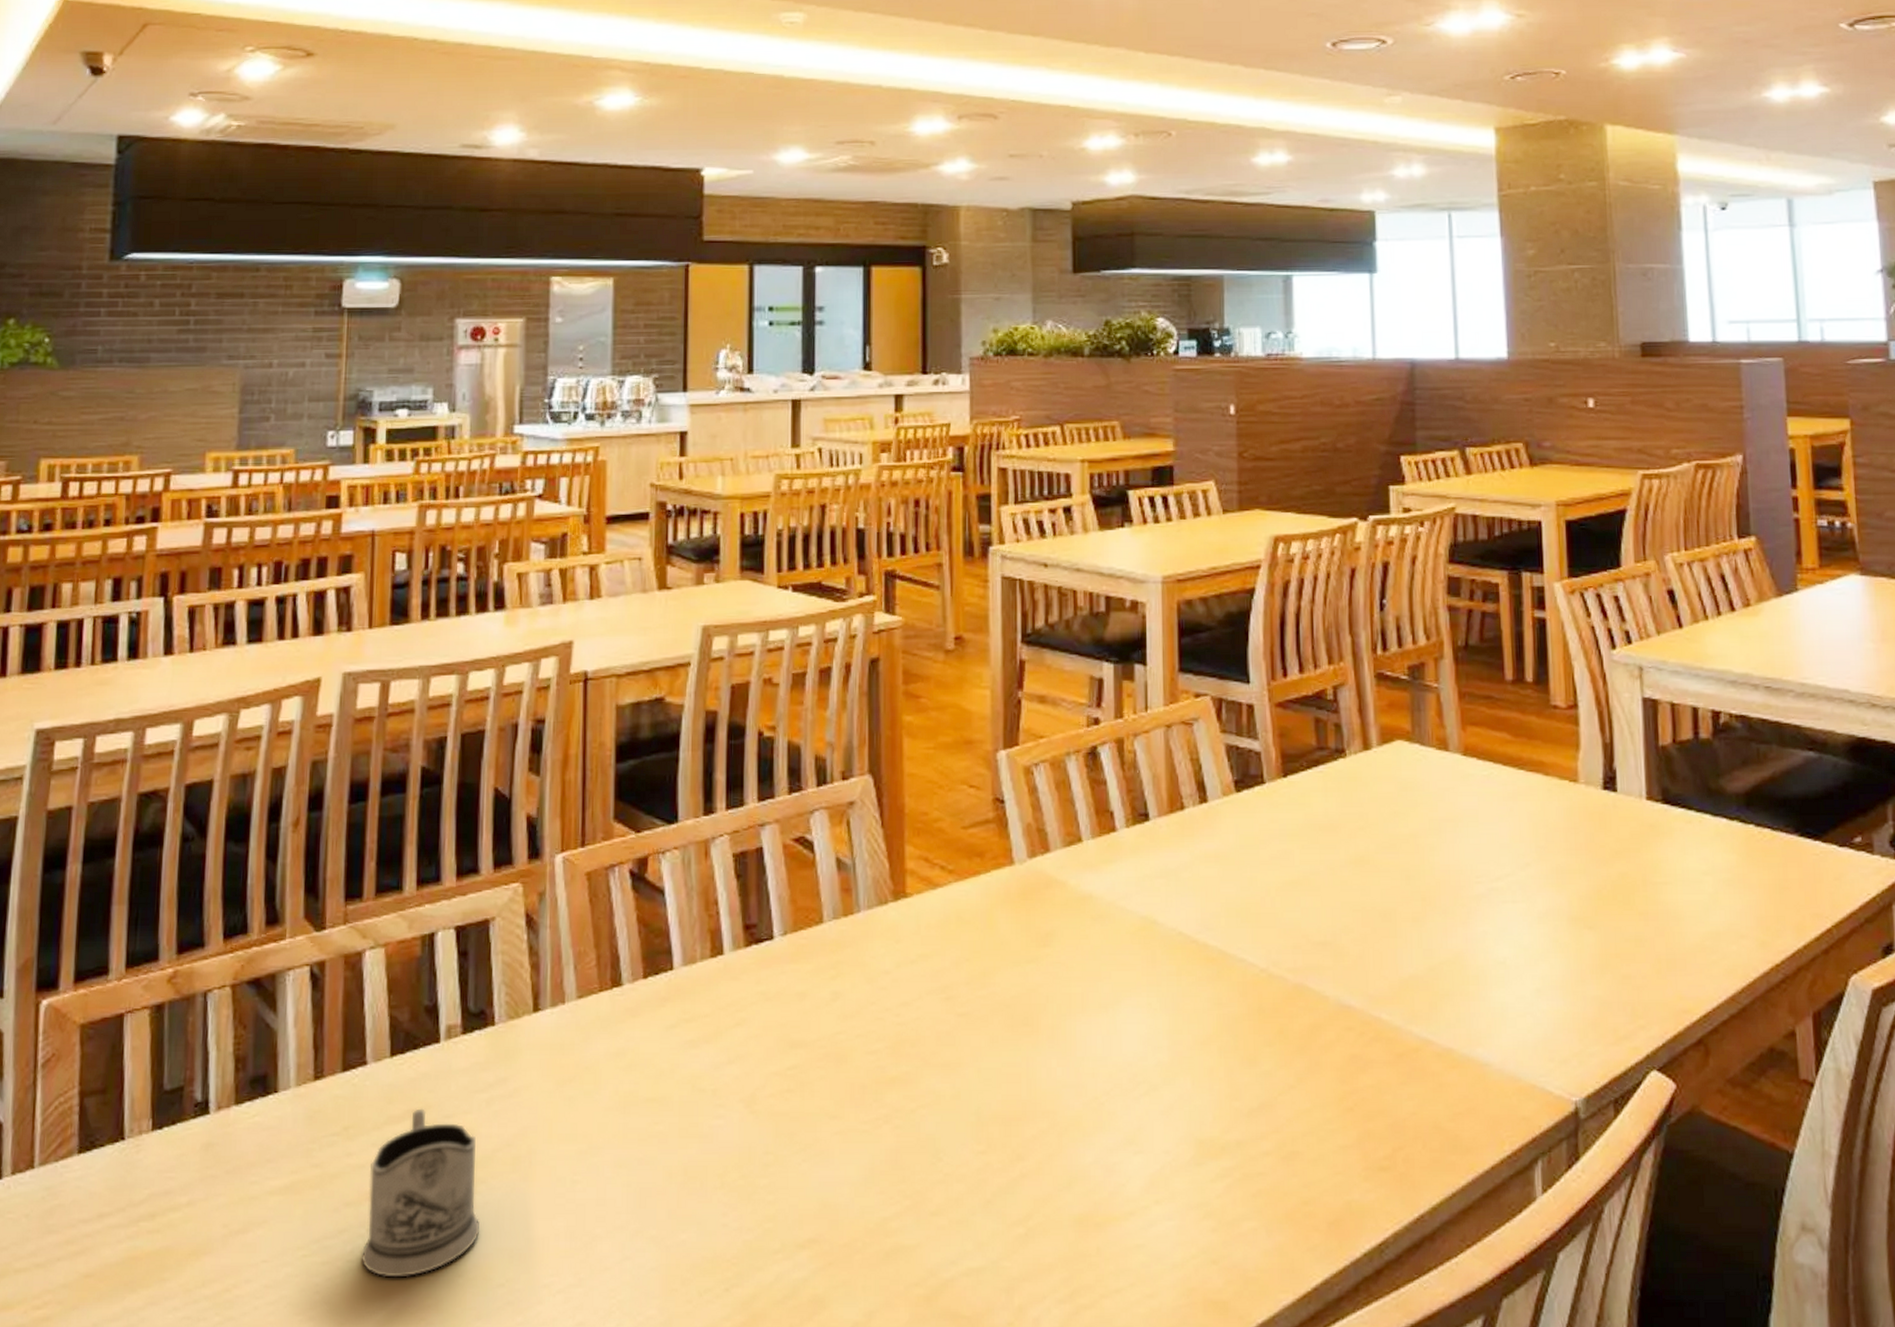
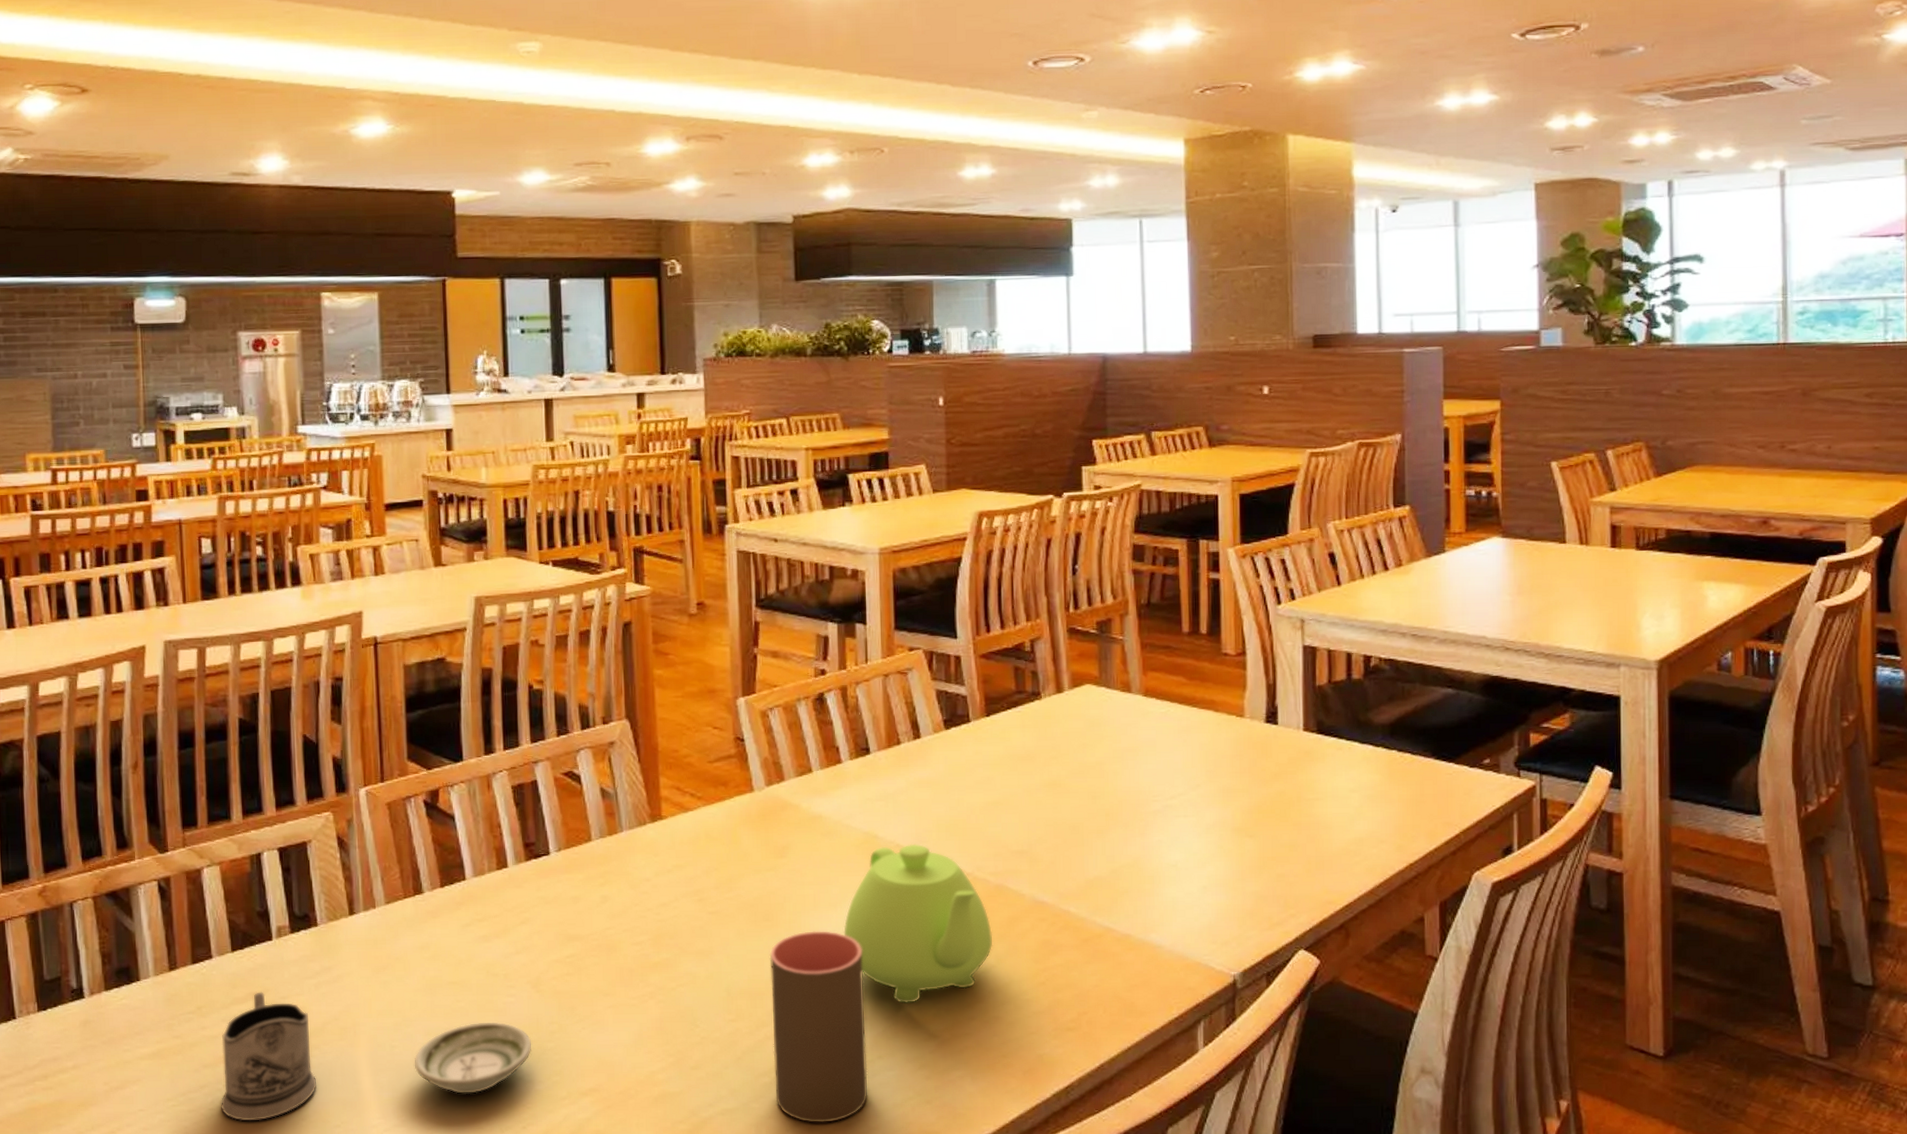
saucer: none [598,1150,742,1244] -> present [414,1022,532,1094]
cup: none [1028,1039,1143,1288] -> present [769,931,868,1123]
teapot: none [1116,931,1292,1133] -> present [843,843,993,1003]

